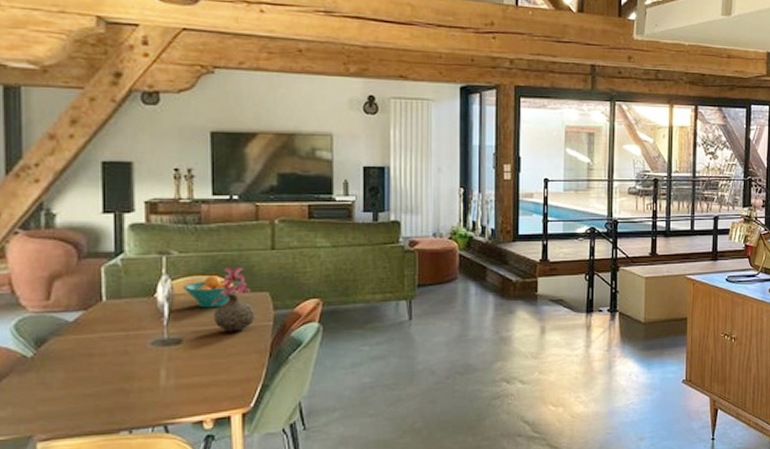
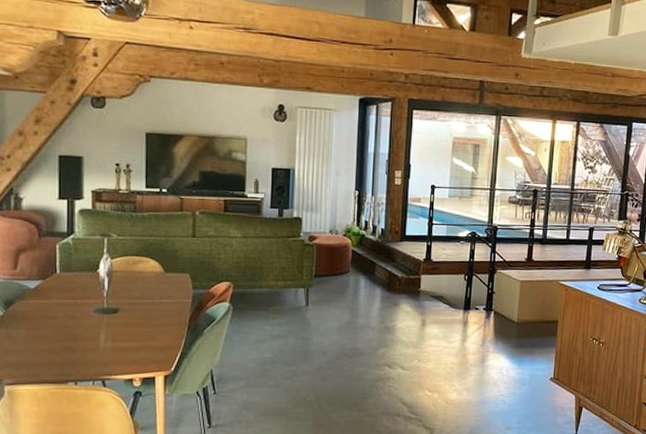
fruit bowl: present [183,276,241,308] -> none [120,257,167,285]
vase: present [211,267,255,333] -> none [142,251,177,307]

